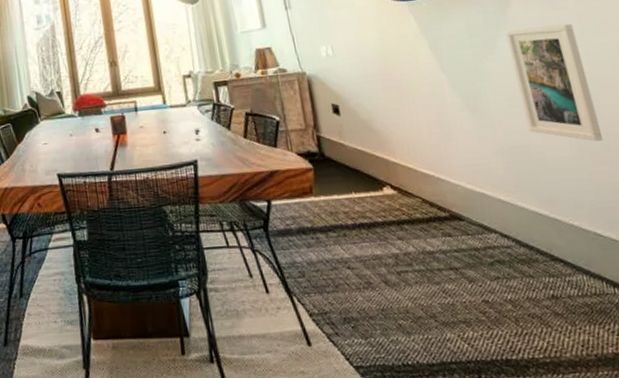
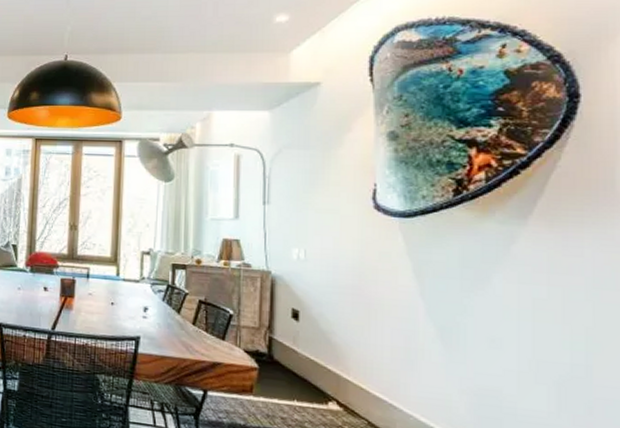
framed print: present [504,23,604,141] -> none [503,267,589,403]

